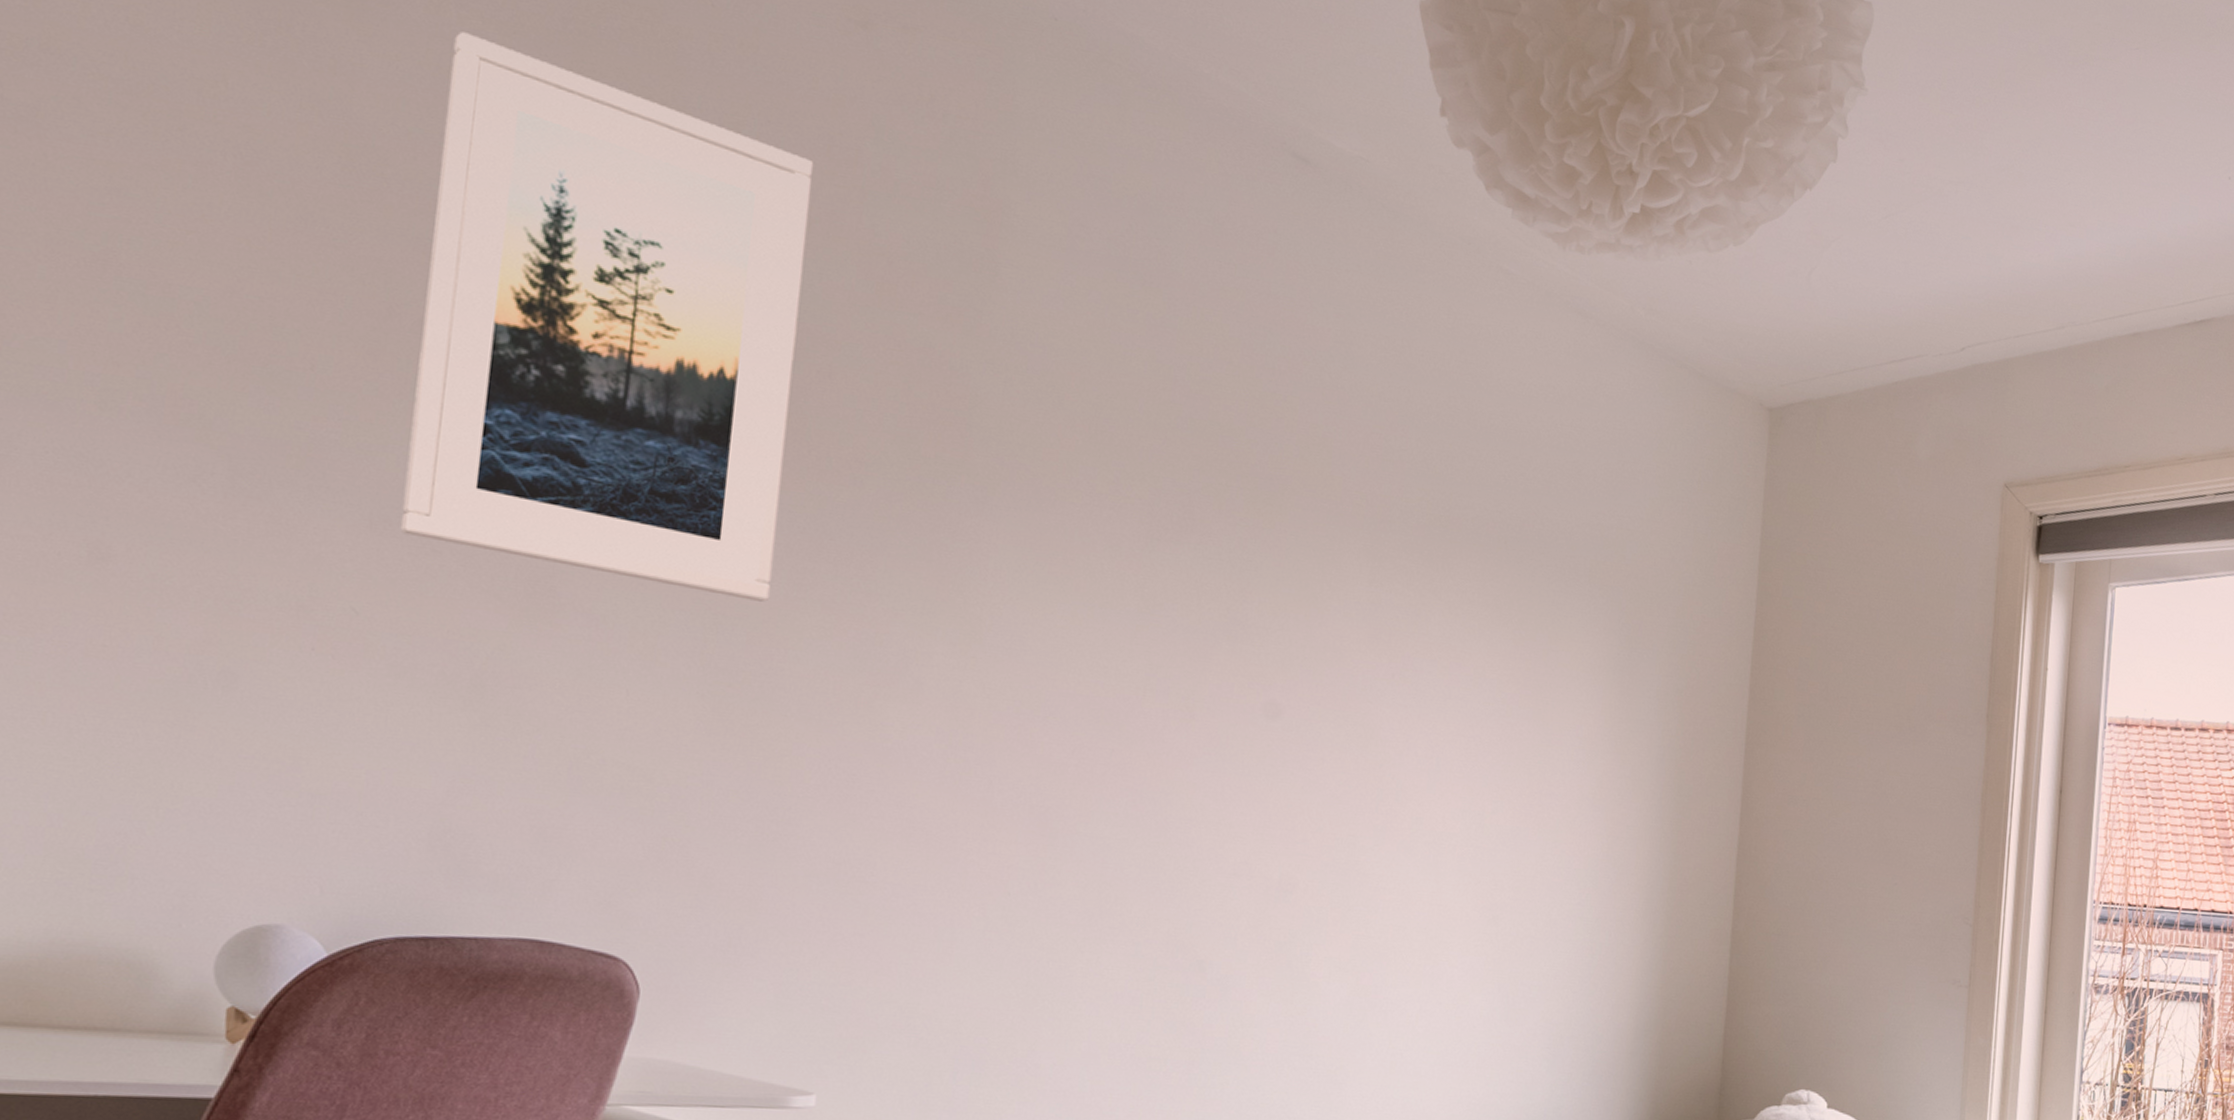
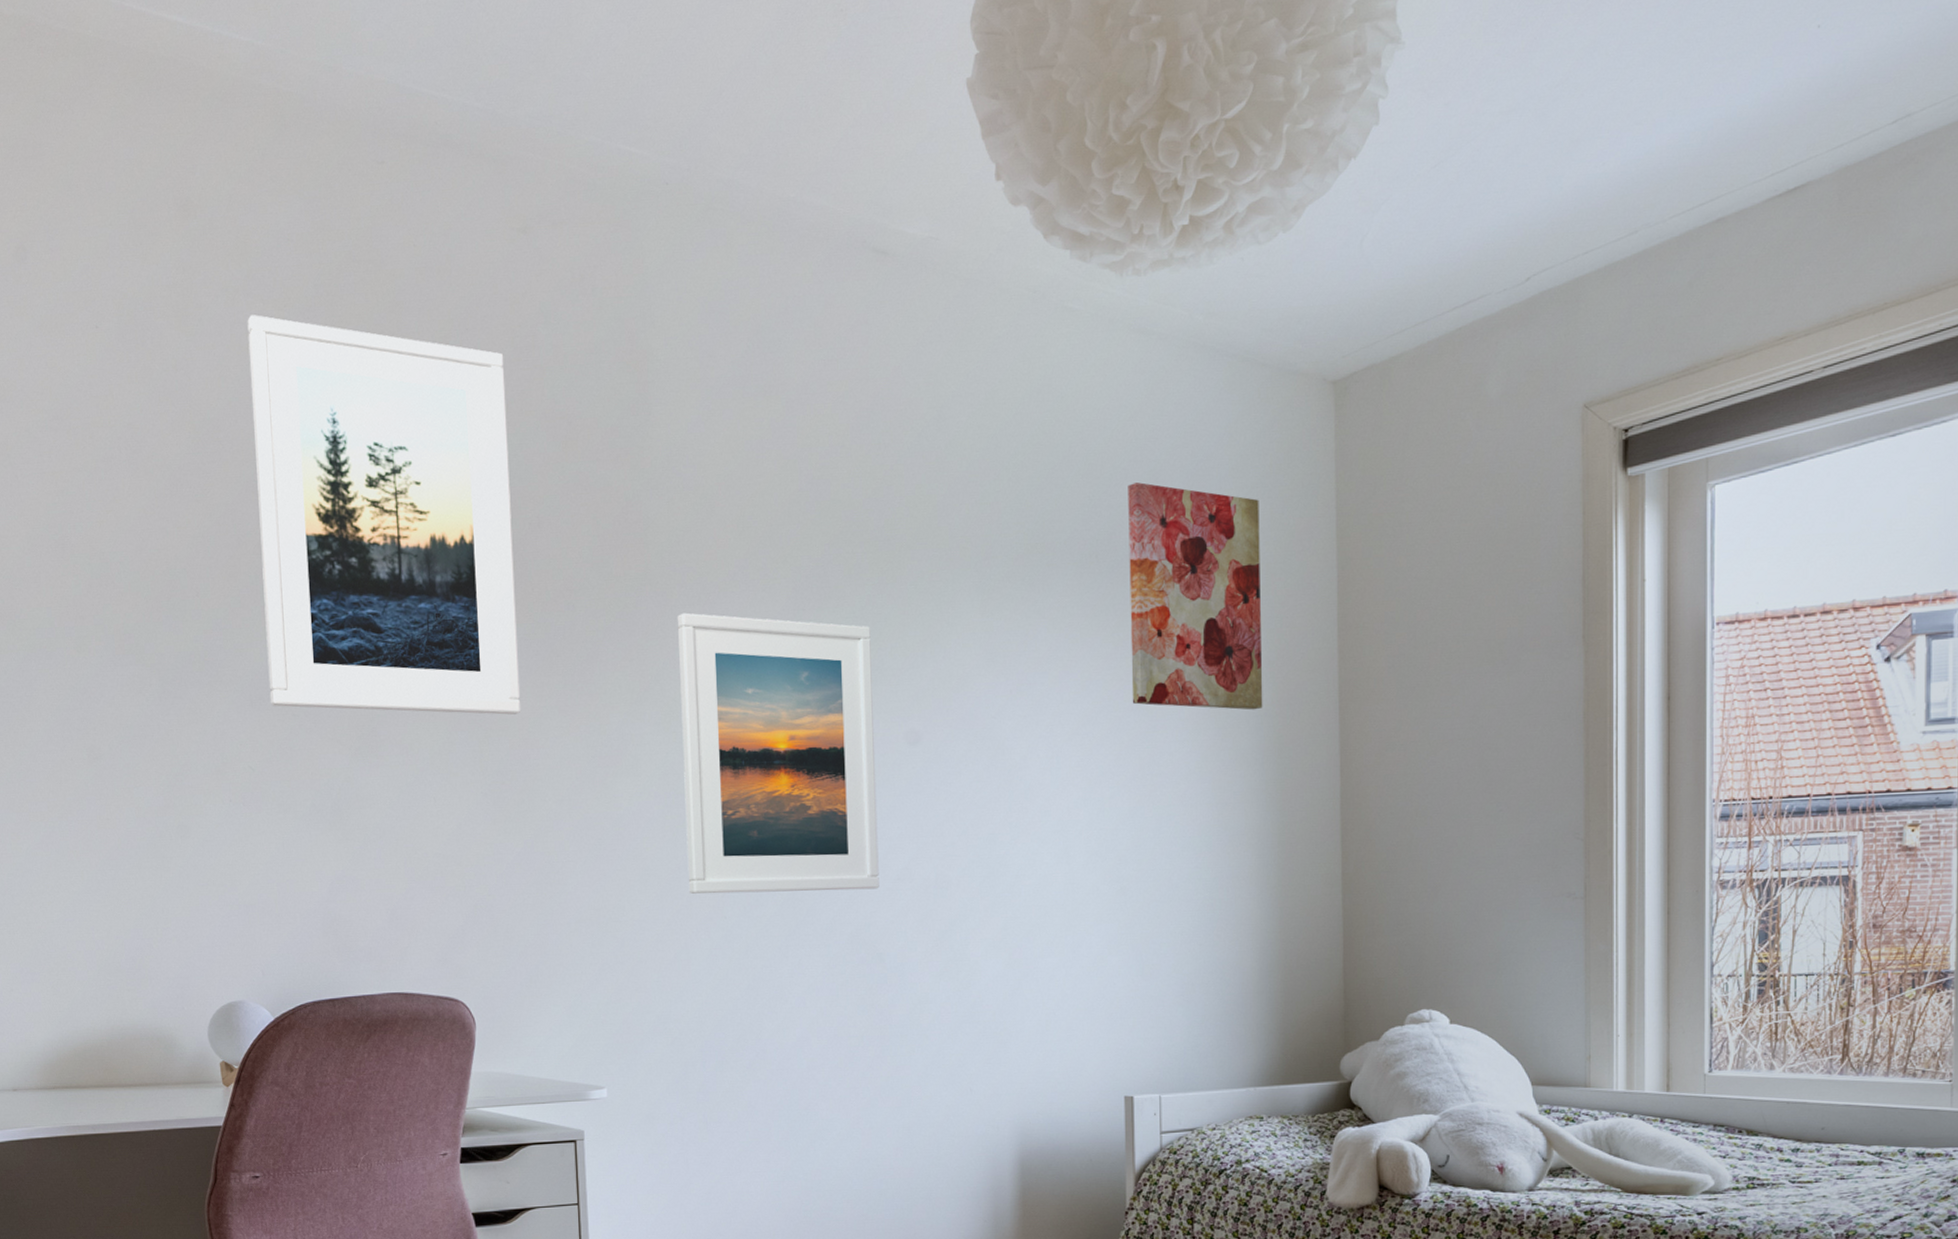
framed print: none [965,516,1237,883] -> present [678,612,879,894]
wall art: none [1527,471,1684,740] -> present [1128,482,1263,710]

